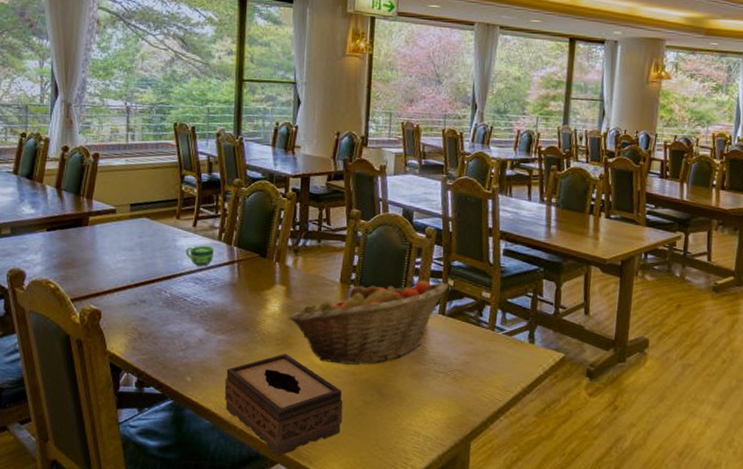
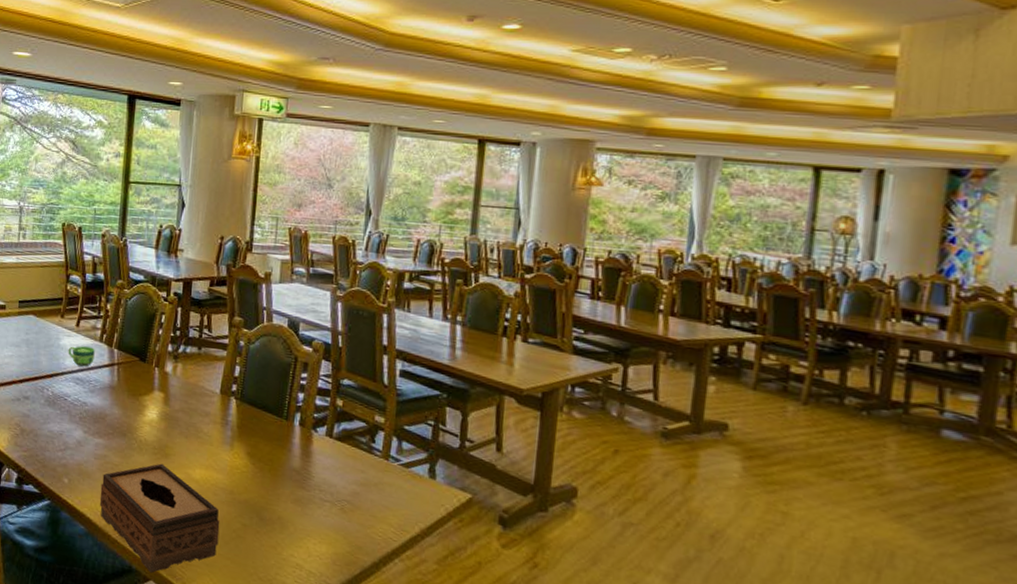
fruit basket: present [289,280,448,365] -> none [166,395,337,484]

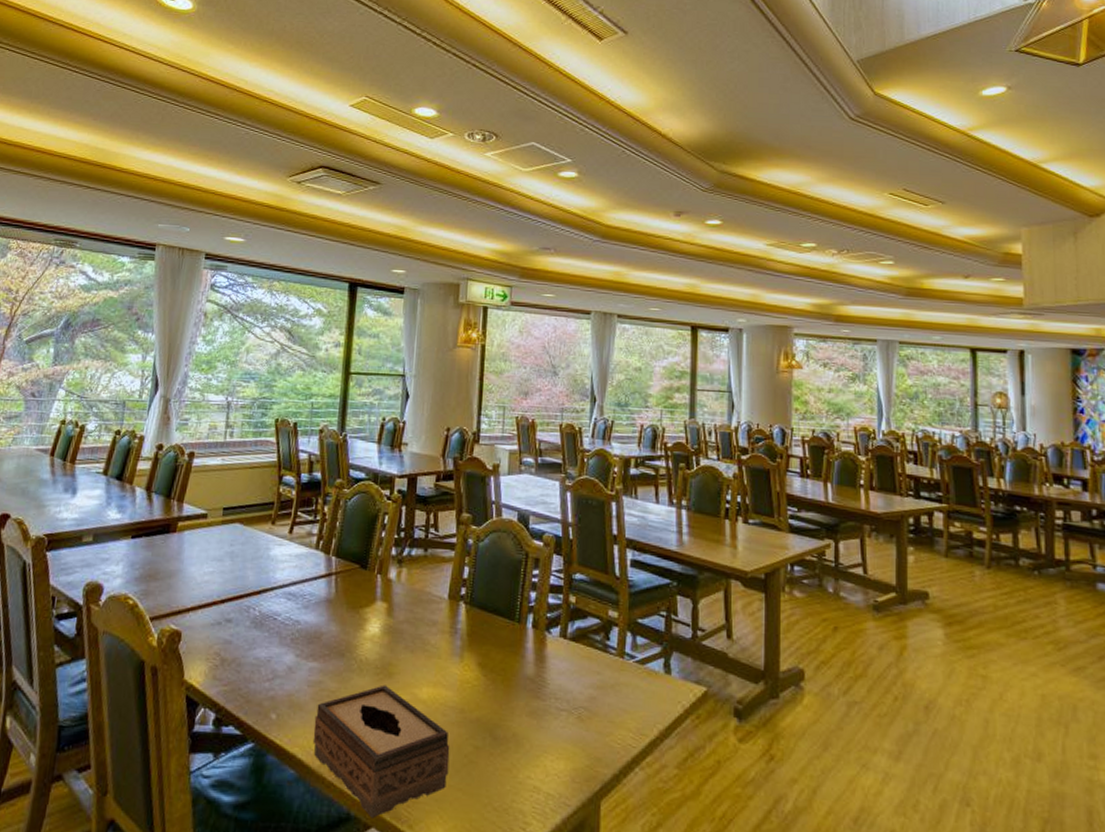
cup: present [68,346,95,367] -> none [279,555,310,579]

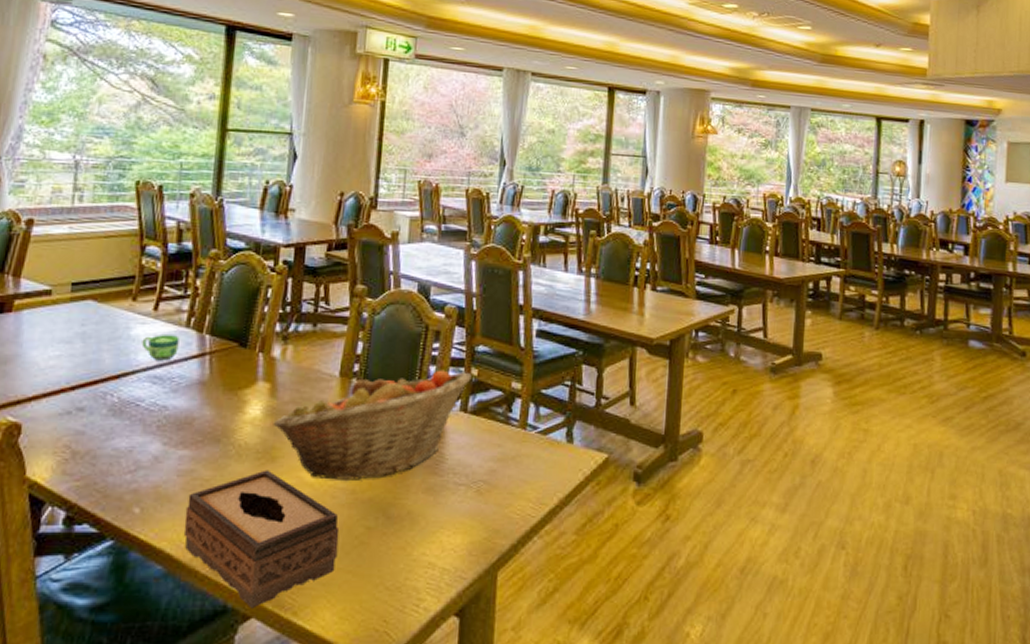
cup: none [279,555,310,579] -> present [141,335,180,361]
fruit basket: none [390,596,570,700] -> present [273,370,472,480]

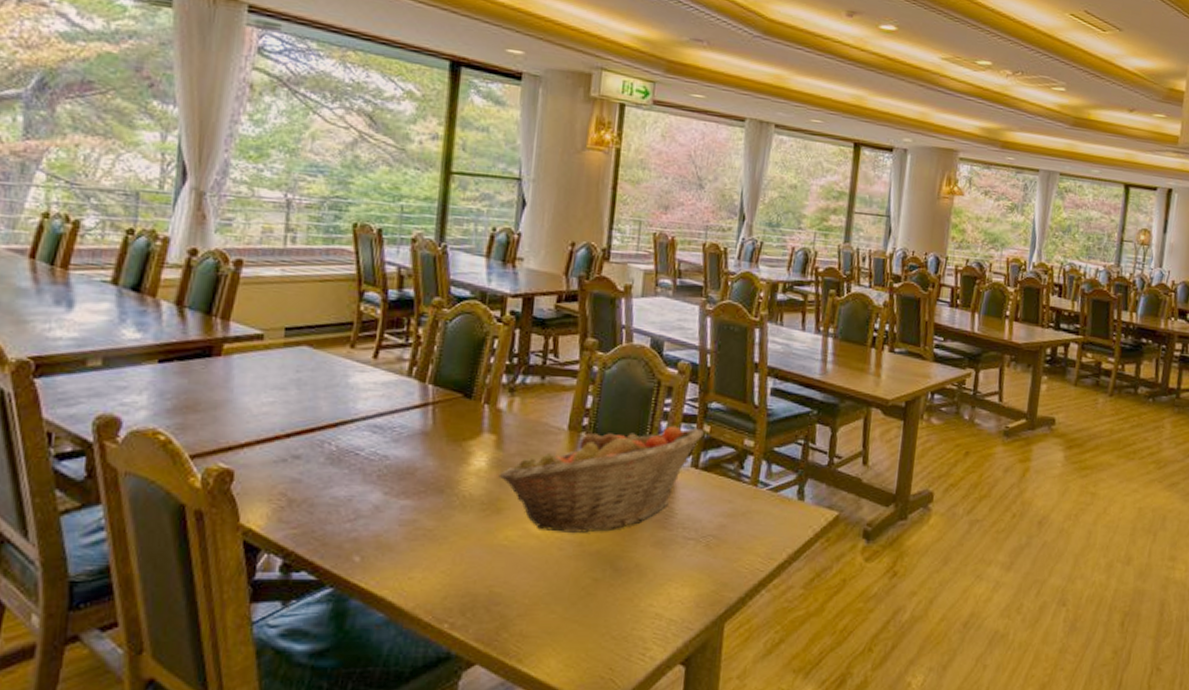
cup: present [141,335,180,361] -> none [360,383,401,410]
tissue box: present [183,470,340,609] -> none [405,521,566,656]

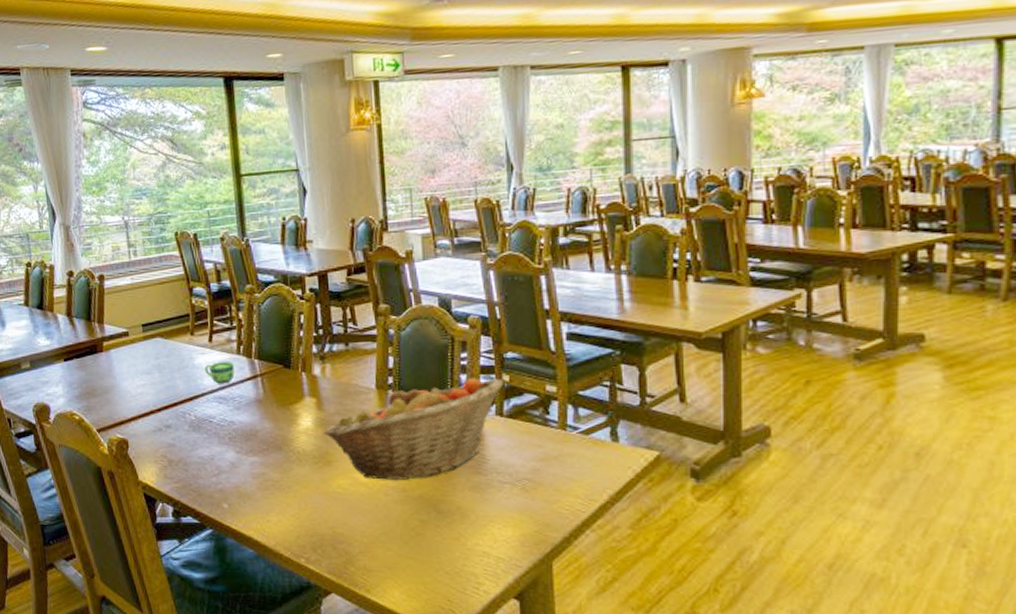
cup: none [360,383,401,410] -> present [204,362,235,384]

